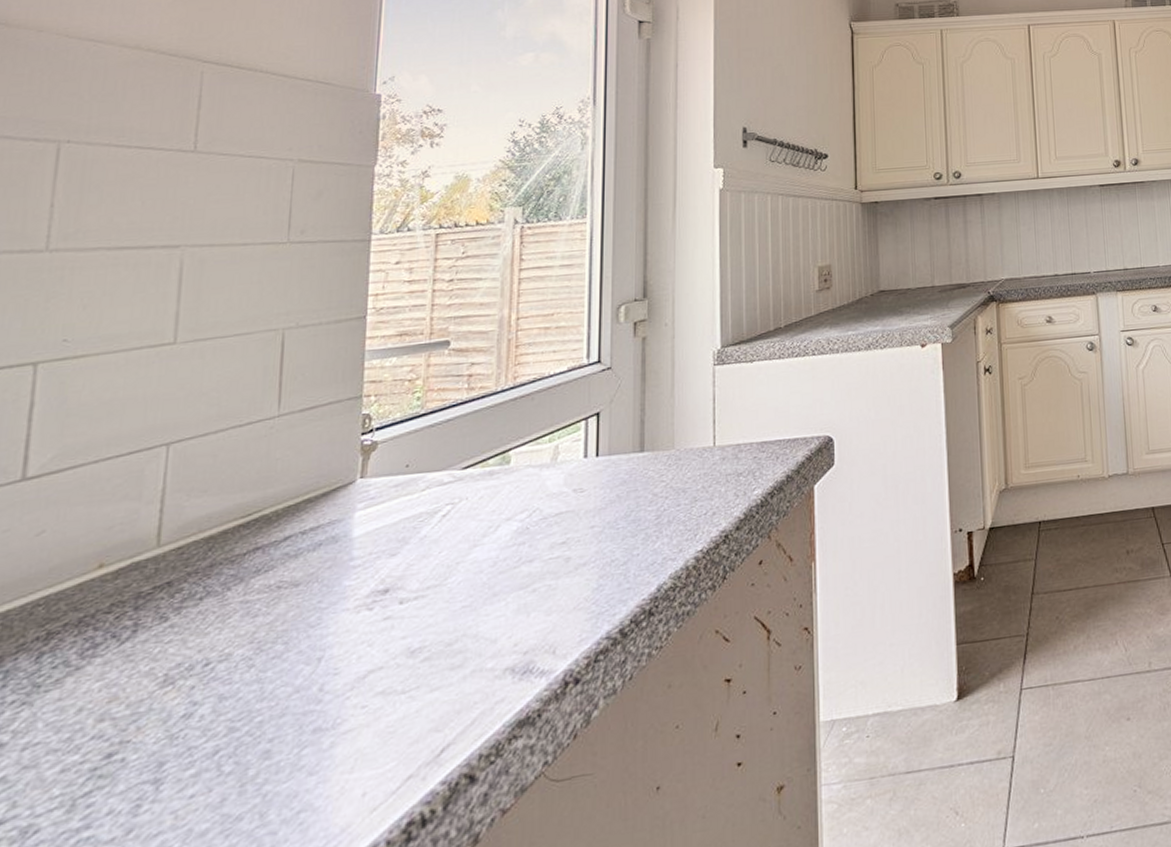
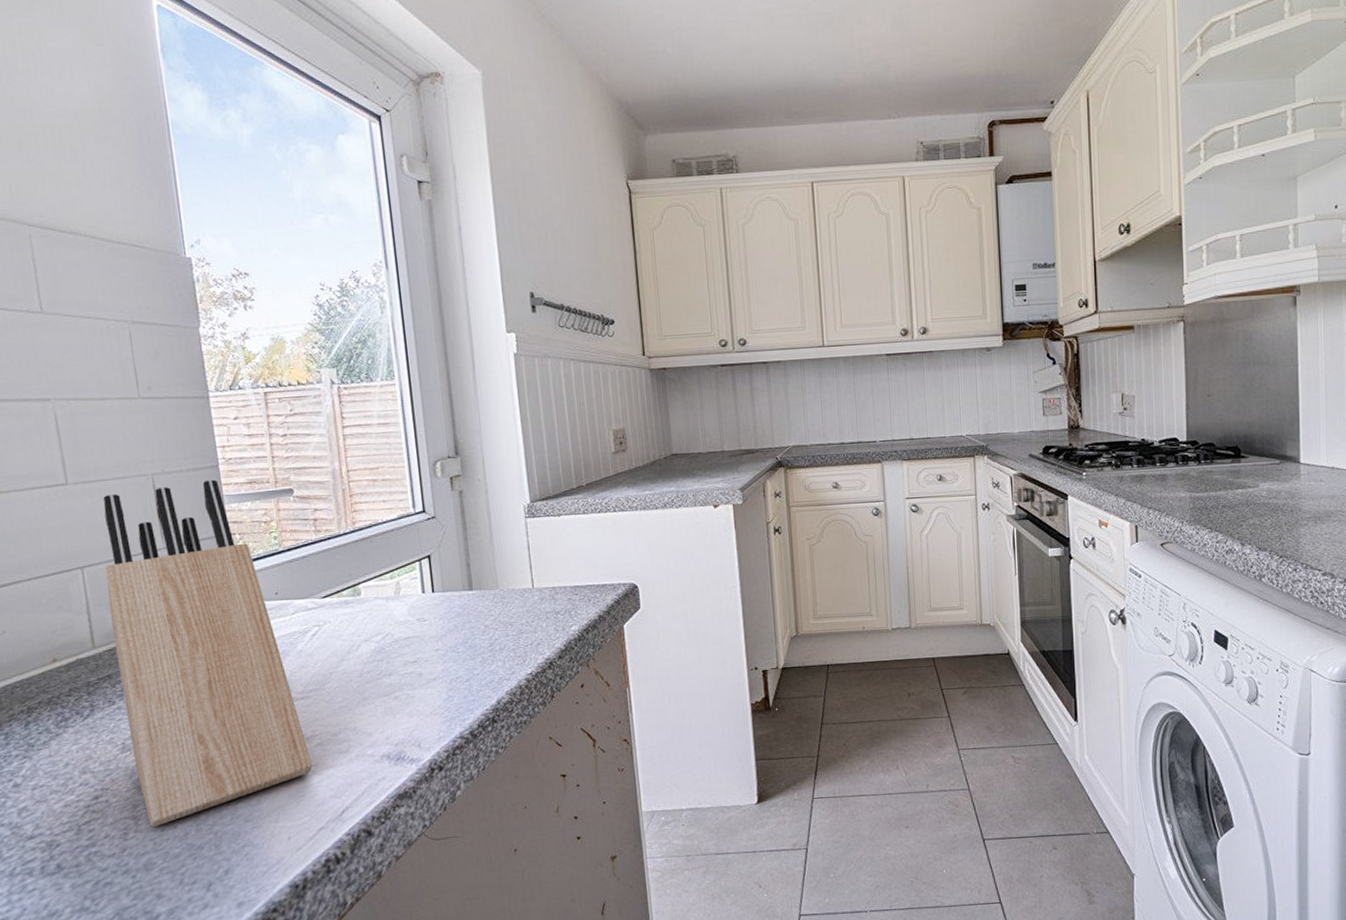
knife block: none [174,332,413,794] -> present [103,479,312,828]

